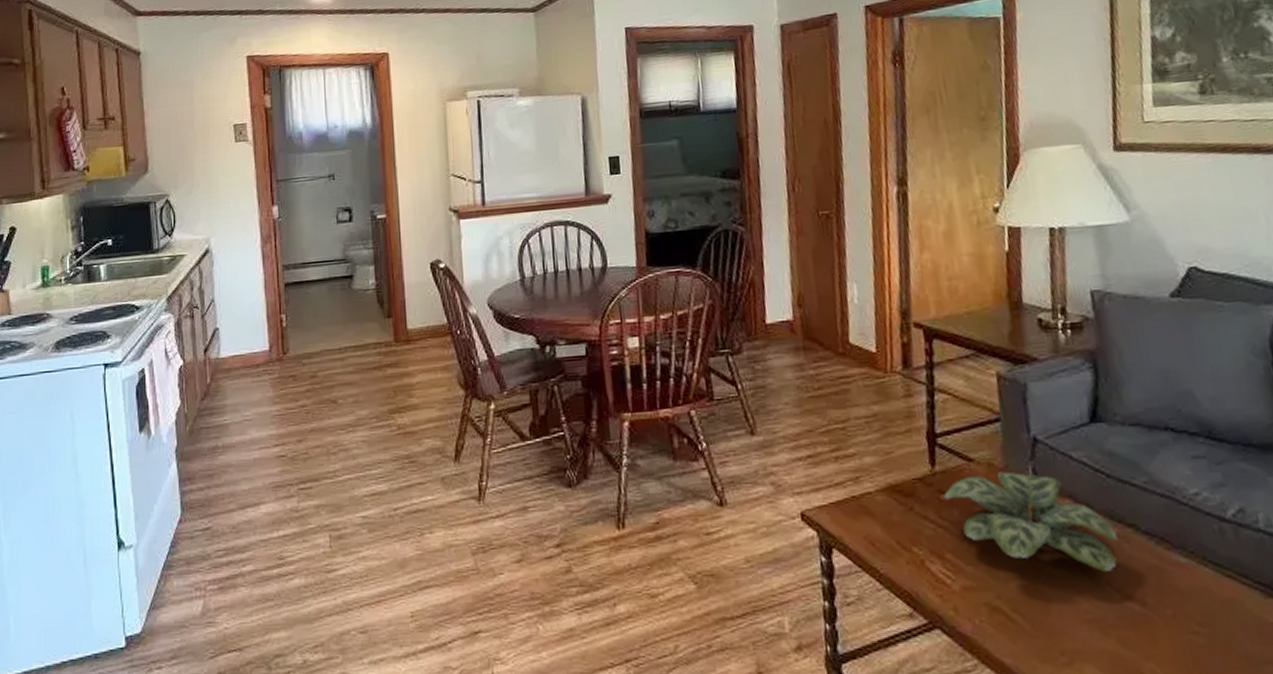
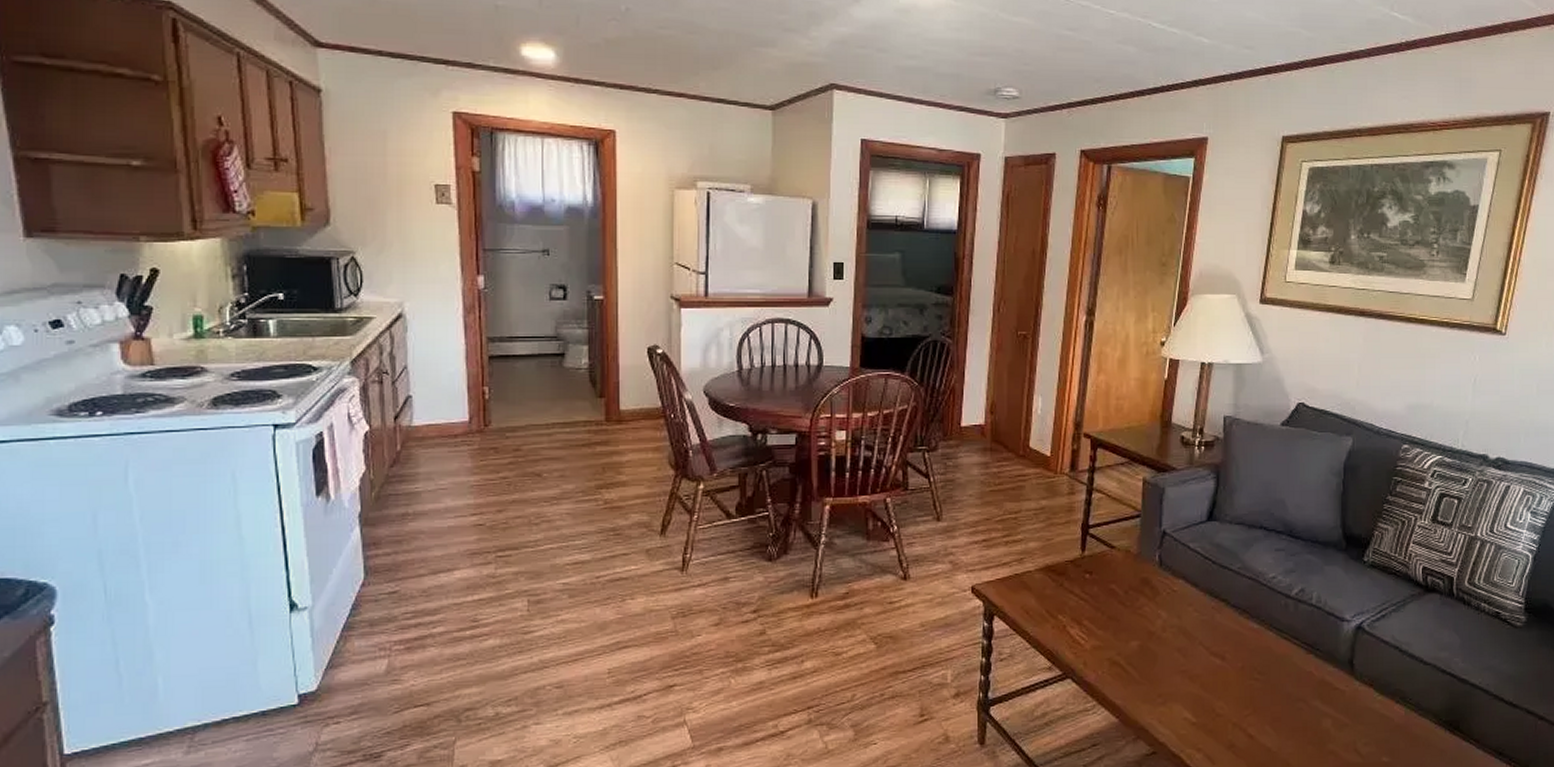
plant: present [944,471,1118,571] -> none [1089,557,1213,635]

